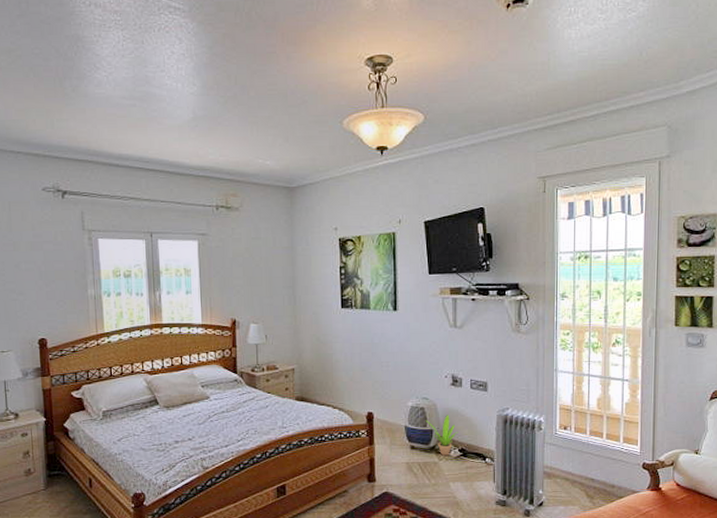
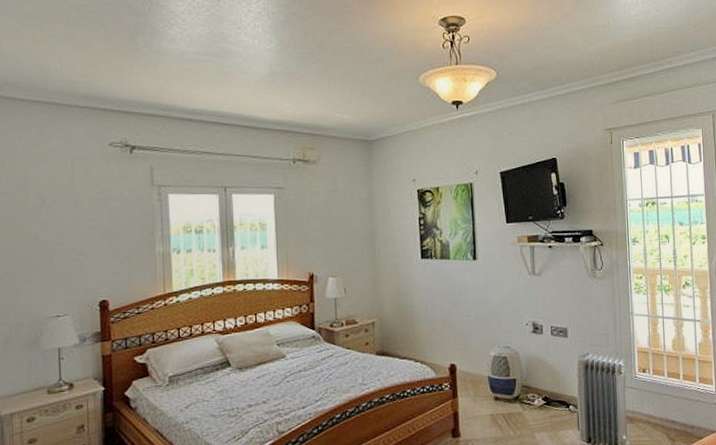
potted plant: present [425,415,458,456] -> none [508,363,541,405]

